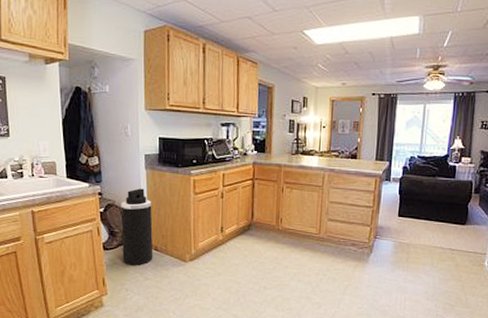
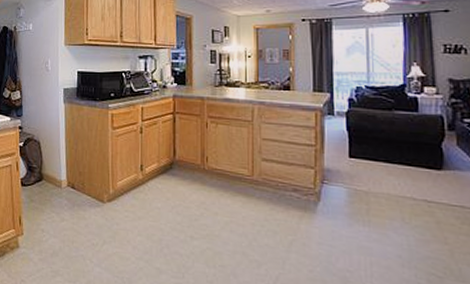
trash can: present [120,188,153,266] -> none [39,122,70,205]

